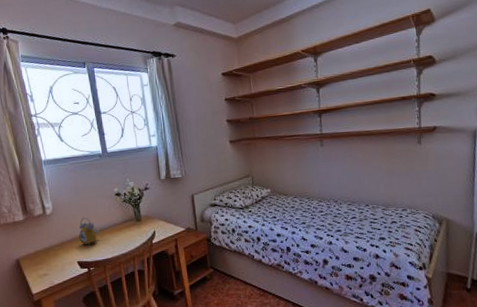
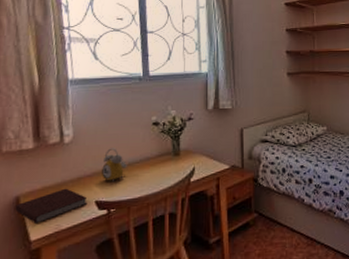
notebook: none [17,251,72,281] -> present [15,188,88,225]

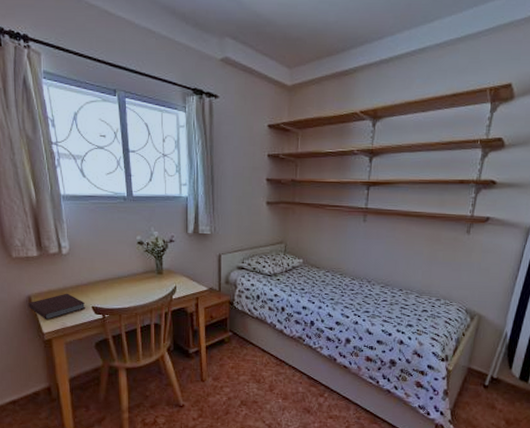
alarm clock: present [102,148,127,182] -> none [96,262,117,292]

